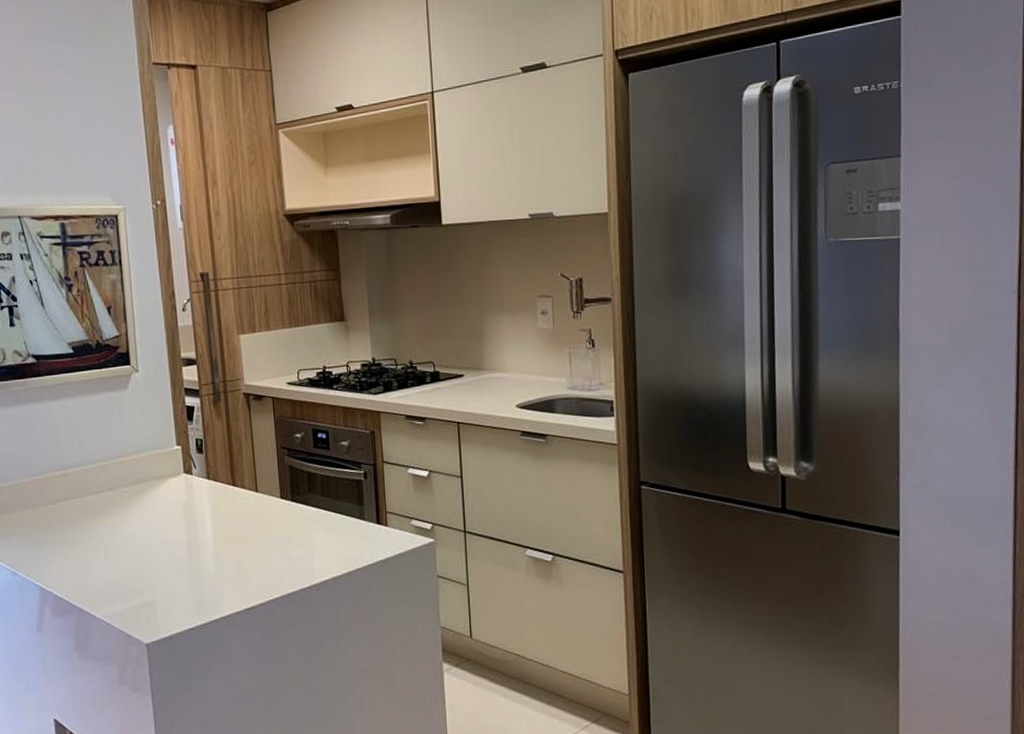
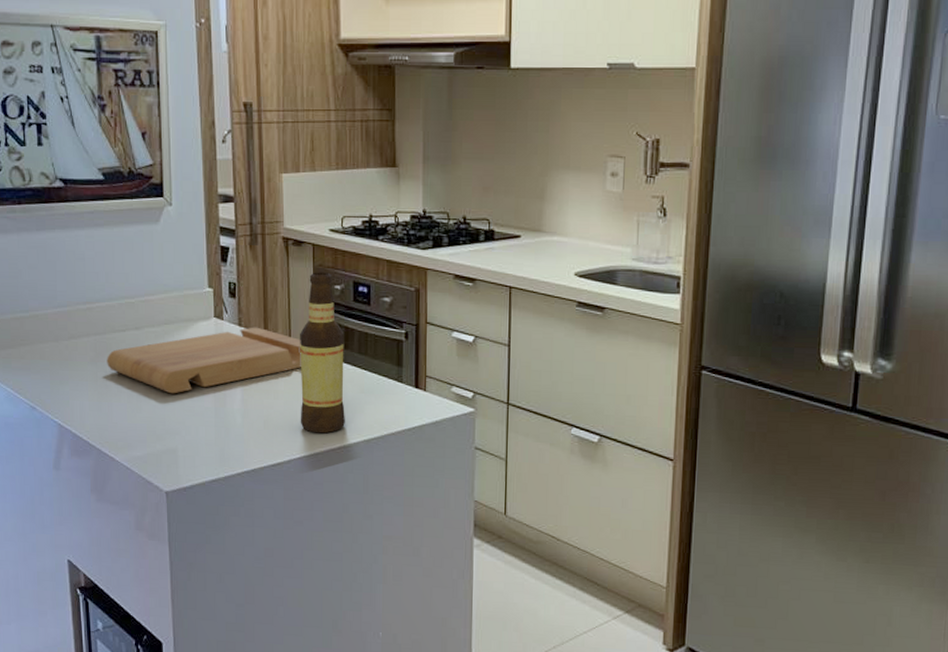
cutting board: none [83,479,269,549] -> present [107,327,301,394]
bottle: none [265,422,313,575] -> present [300,272,345,434]

